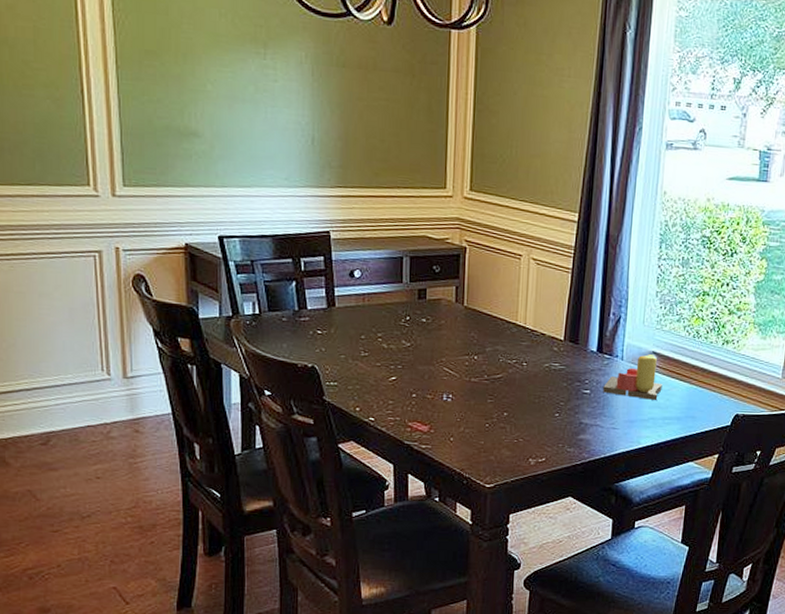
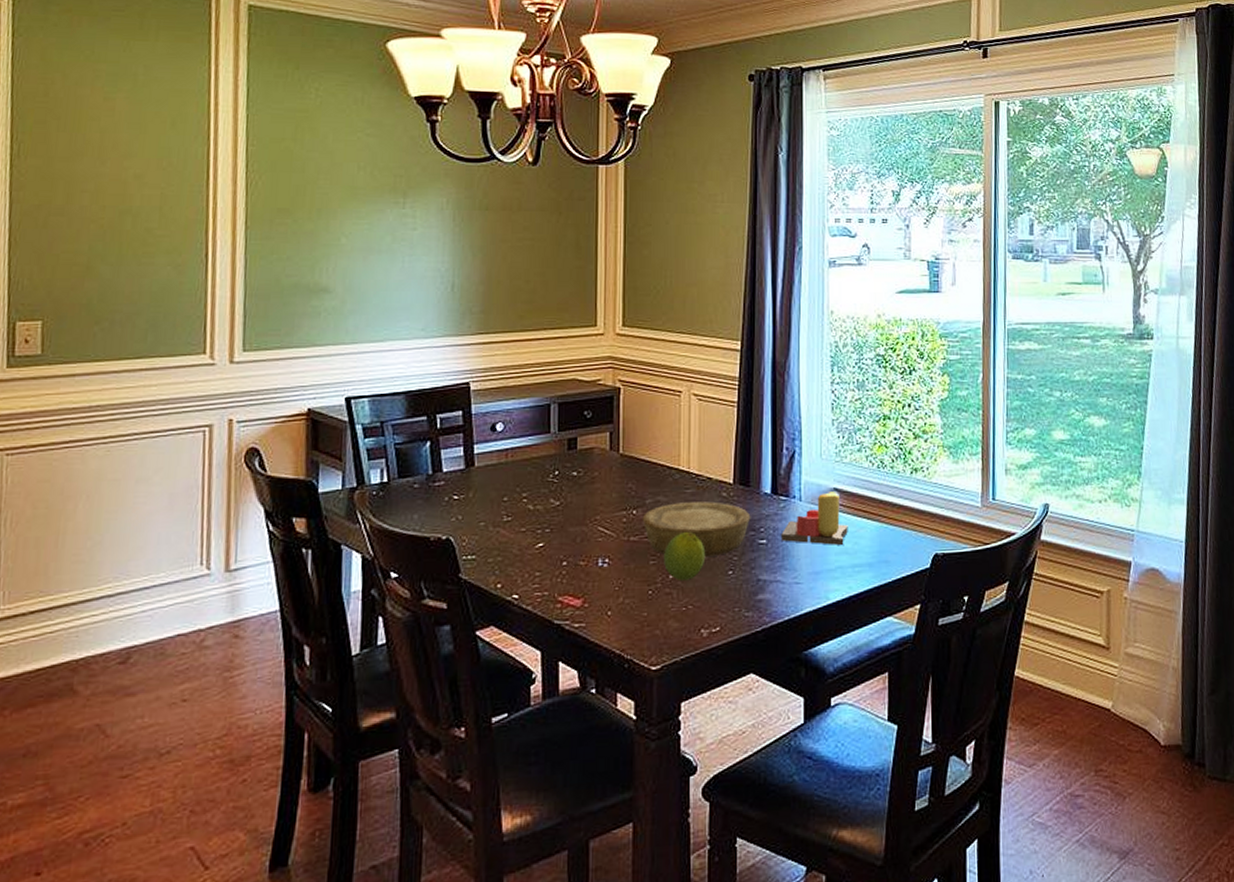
bowl: none [482,352,578,401] -> present [642,501,751,558]
fruit: none [500,378,537,419] -> present [664,532,706,582]

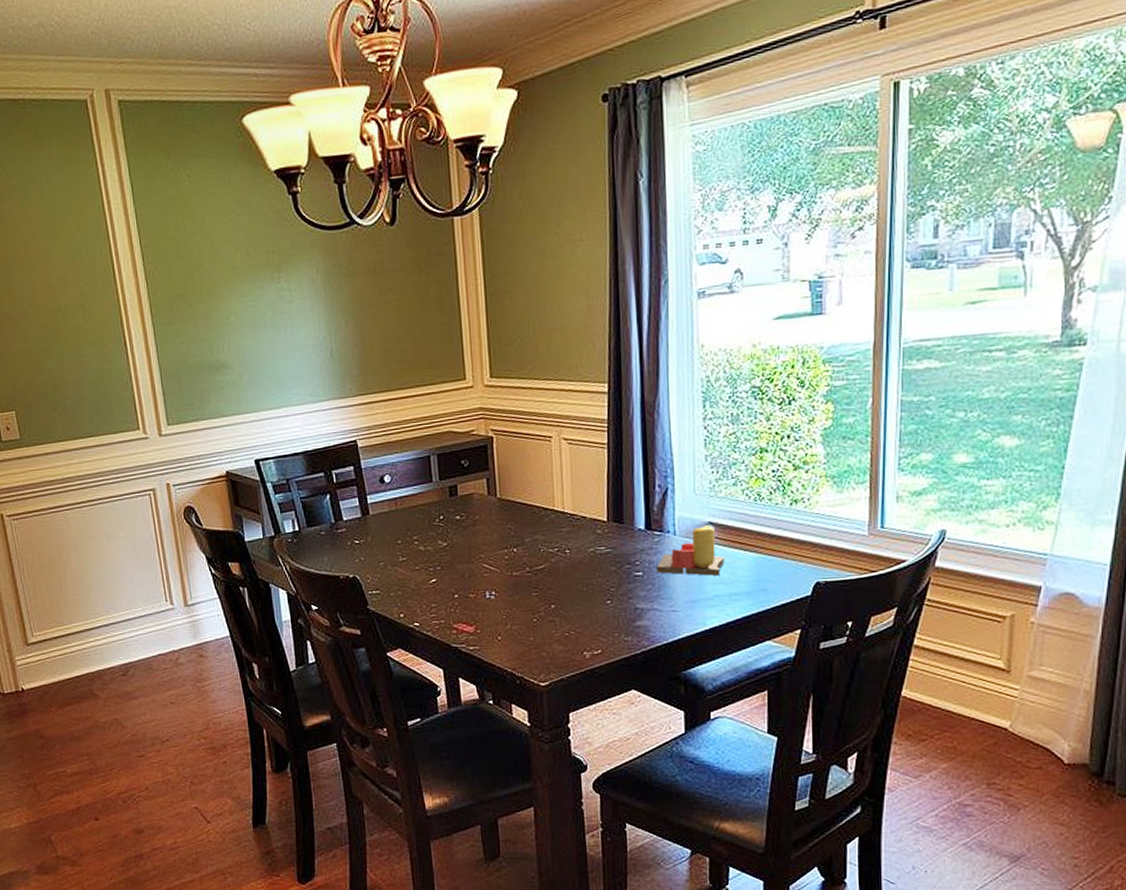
bowl: present [642,501,751,558] -> none [522,538,626,589]
fruit: present [664,532,706,582] -> none [545,567,584,611]

